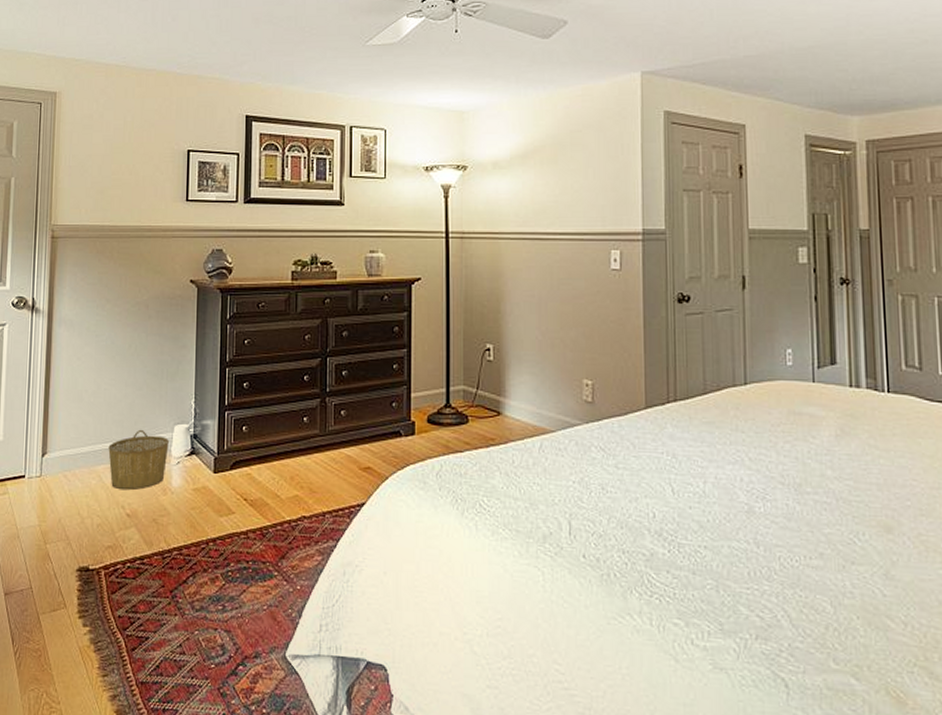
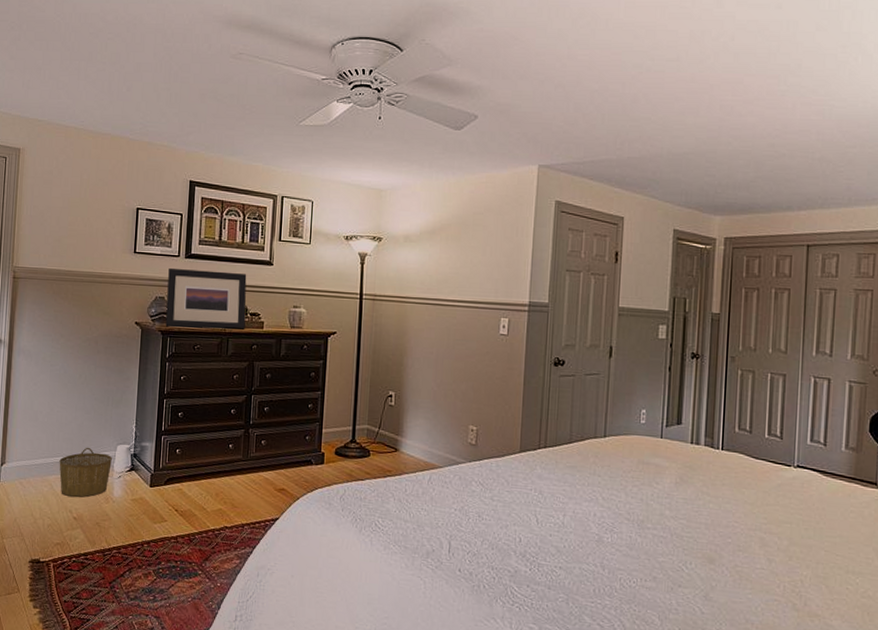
picture frame: none [224,216,316,284] -> present [165,269,247,331]

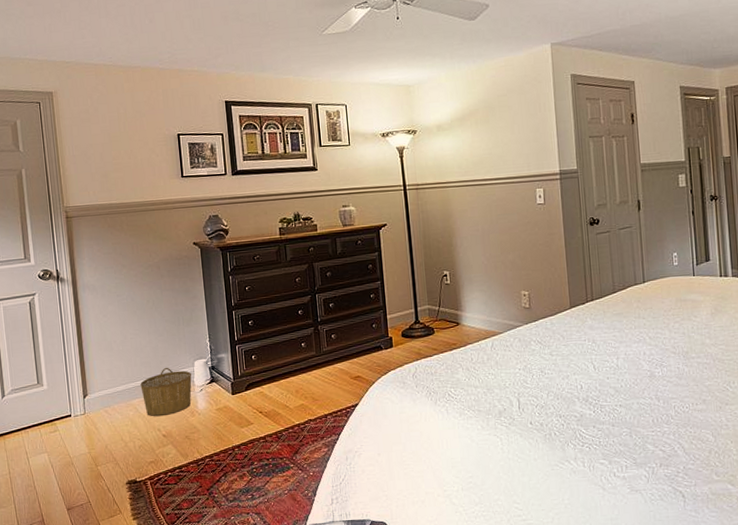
picture frame: present [165,269,247,331] -> none [218,182,300,243]

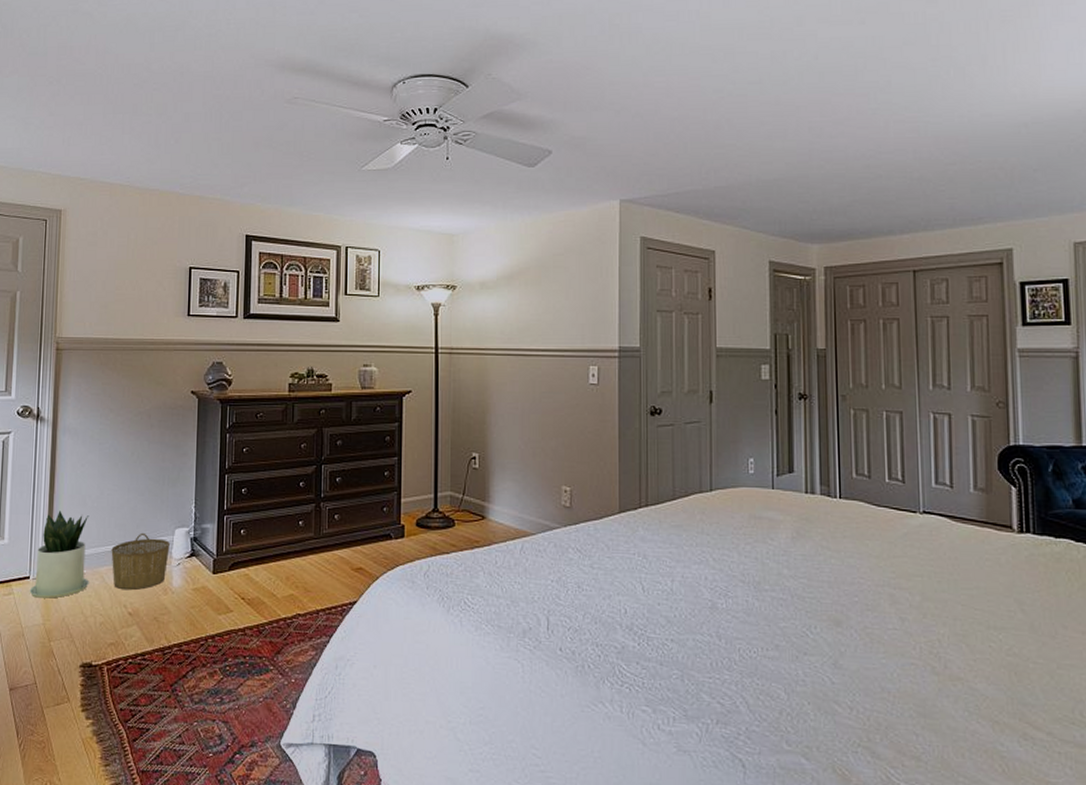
planter: none [72,356,125,432] -> present [29,510,89,598]

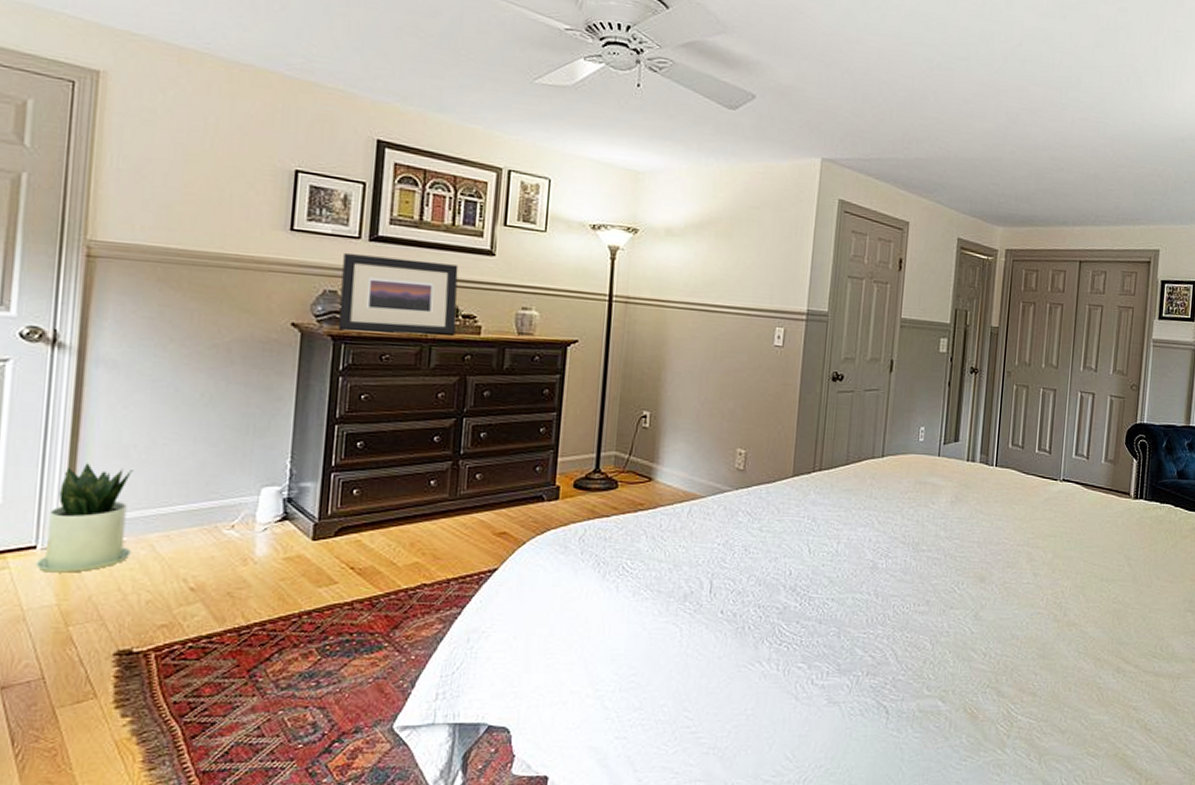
basket: present [111,532,170,591] -> none [165,491,253,561]
picture frame: none [224,331,312,395] -> present [338,254,459,337]

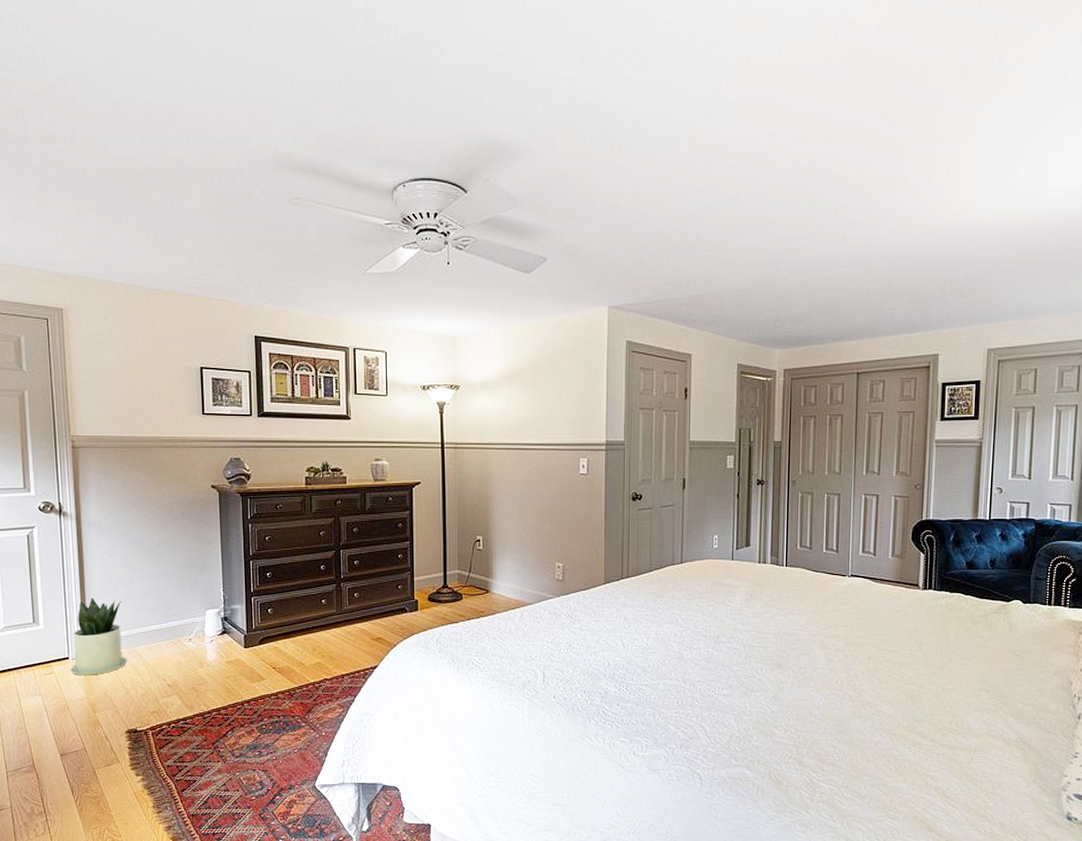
picture frame: present [338,254,459,337] -> none [241,428,327,488]

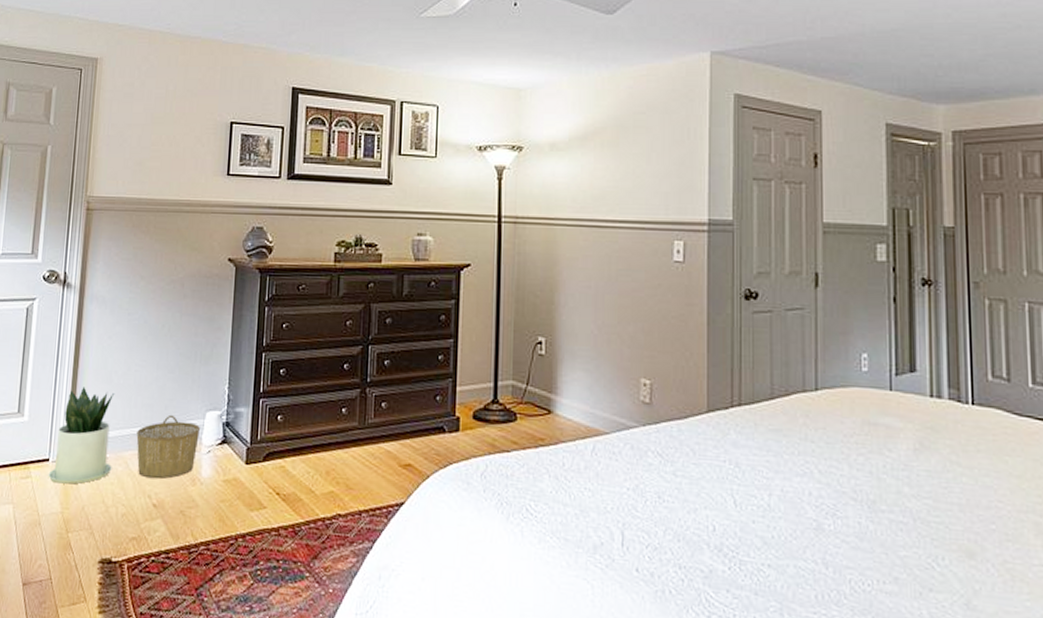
basket: none [146,614,202,666] -> present [136,414,200,479]

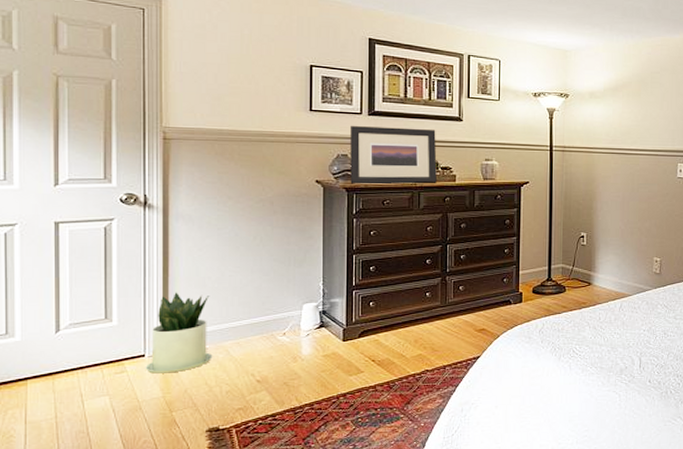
basket: present [136,414,200,479] -> none [235,309,298,361]
picture frame: none [264,193,361,266] -> present [350,126,437,185]

